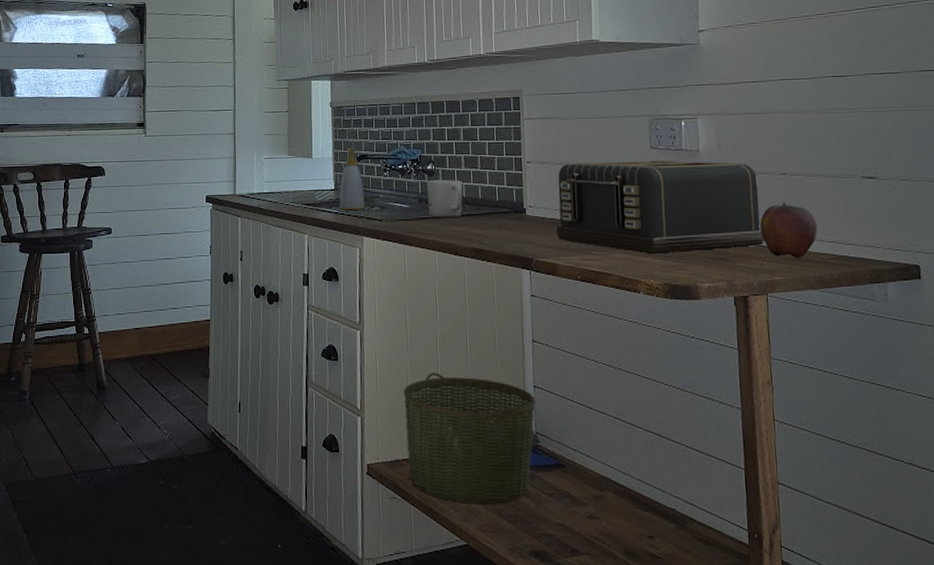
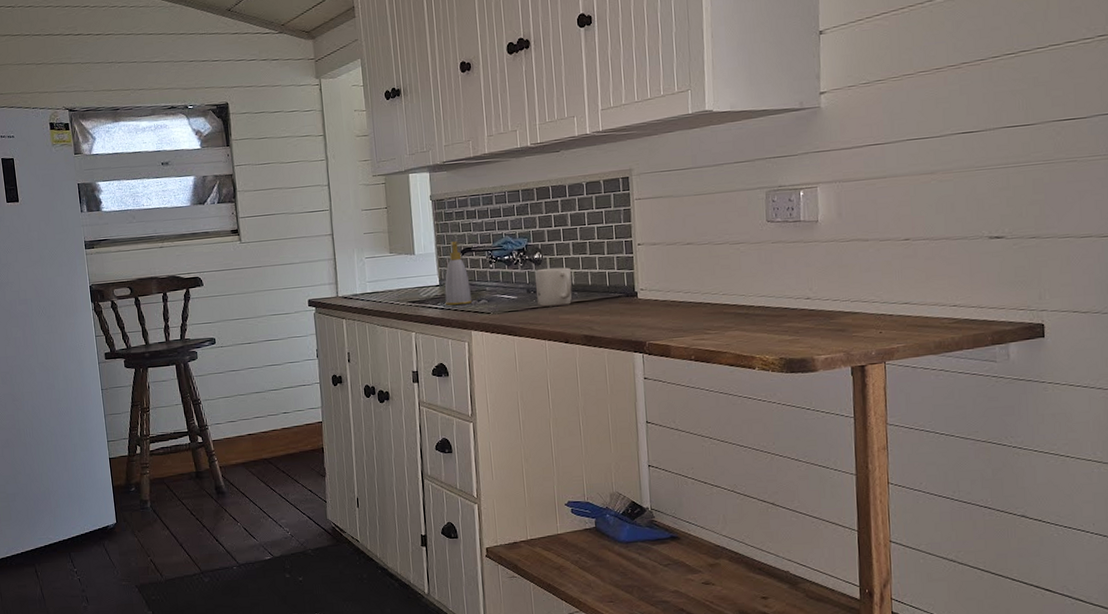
basket: present [404,372,536,505] -> none [519,458,651,579]
toaster: present [556,160,764,254] -> none [668,231,884,330]
fruit: present [760,203,818,258] -> none [880,269,940,324]

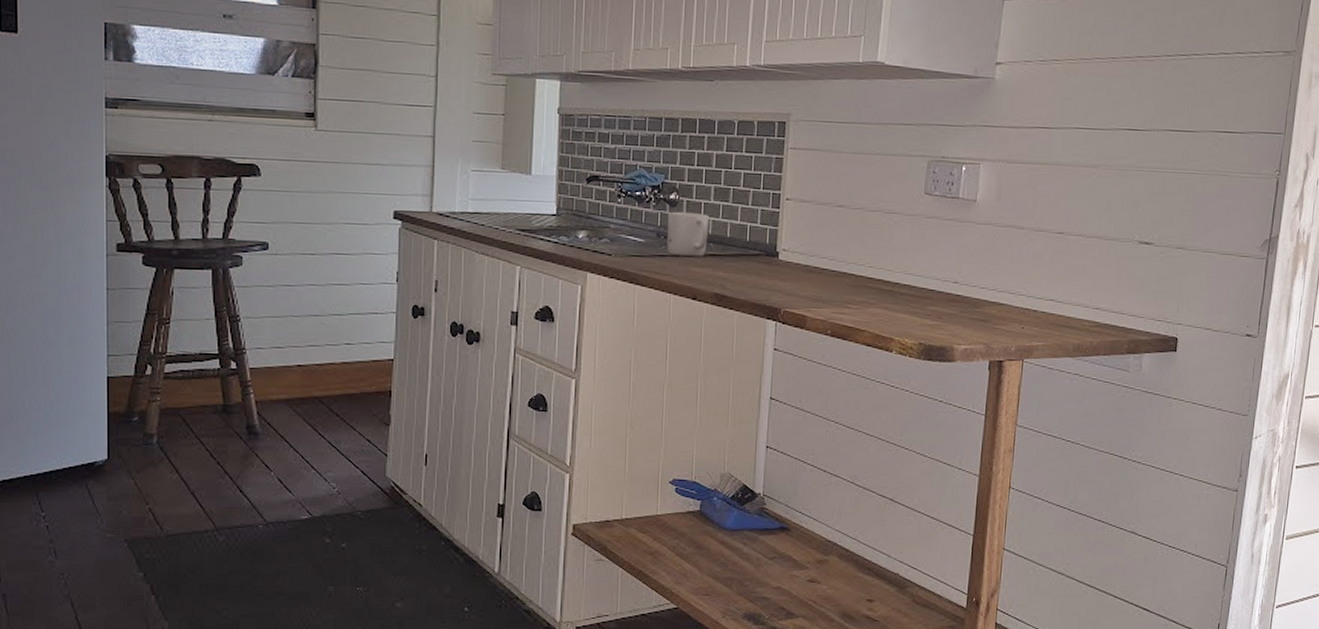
soap bottle: present [444,241,473,306] -> none [560,166,593,242]

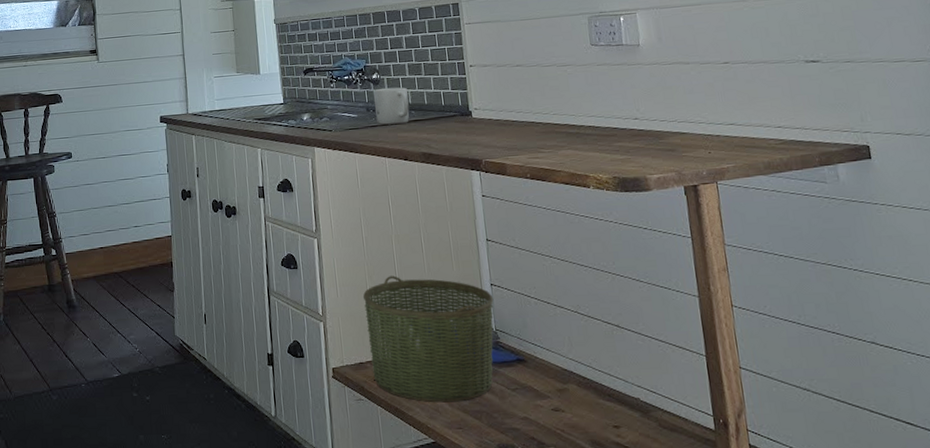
basket: none [619,428,767,568] -> present [363,276,494,403]

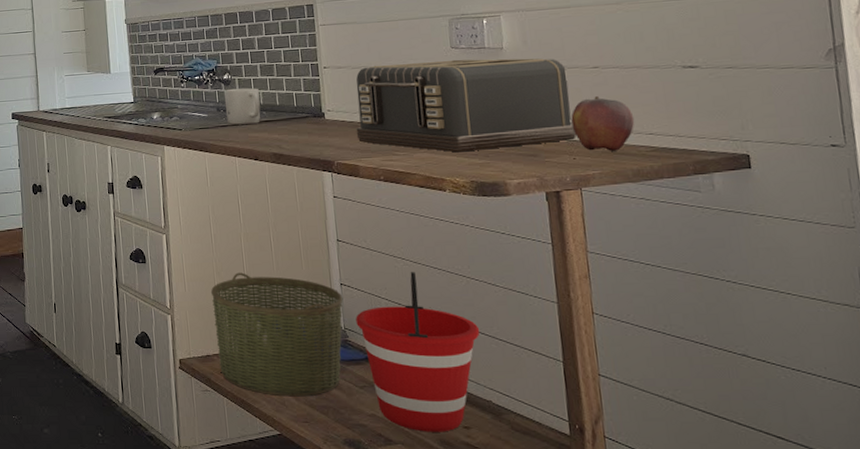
toaster: none [501,54,711,149] -> present [356,58,576,153]
bucket: none [506,270,627,433] -> present [356,272,480,432]
fruit: none [705,91,764,145] -> present [571,96,635,151]

